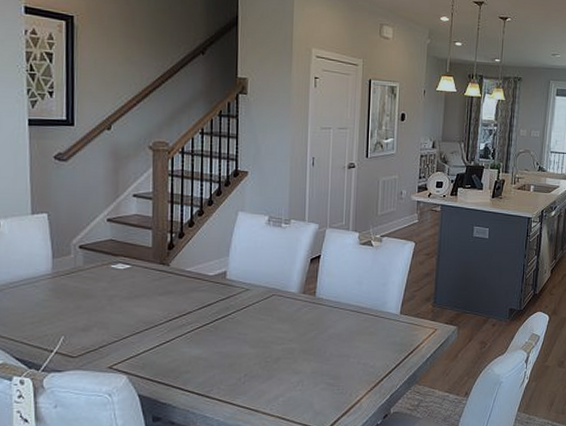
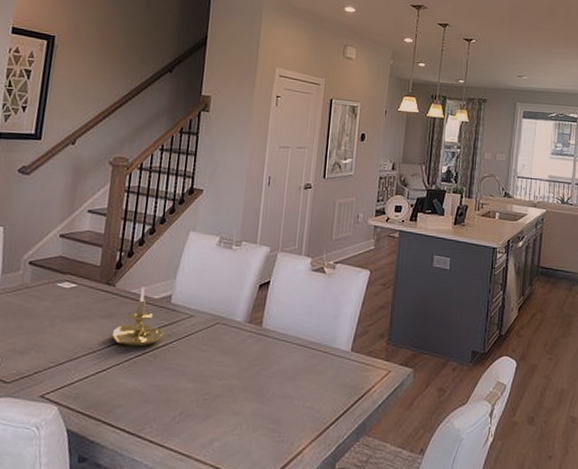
candle holder: none [171,265,222,320] -> present [112,287,164,347]

